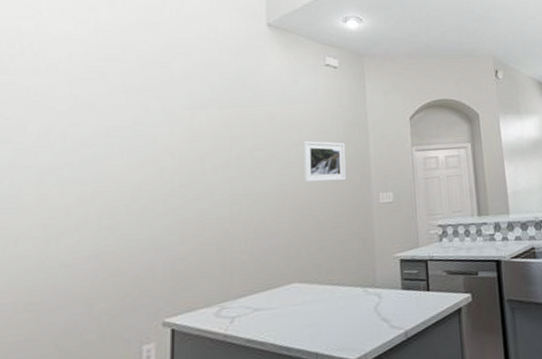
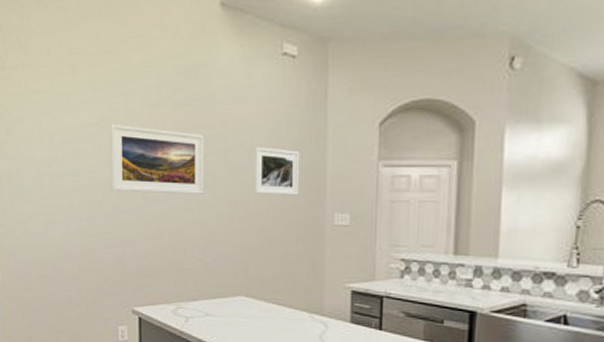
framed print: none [142,126,252,194] -> present [110,124,204,194]

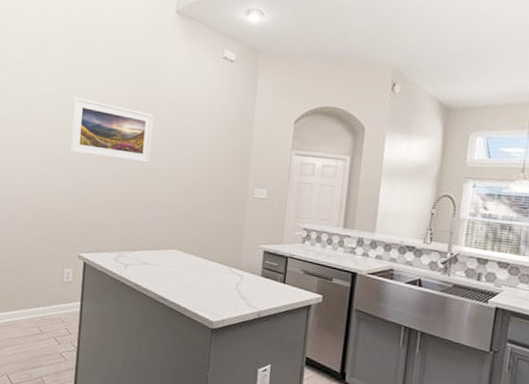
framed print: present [254,146,300,196] -> none [192,128,231,171]

